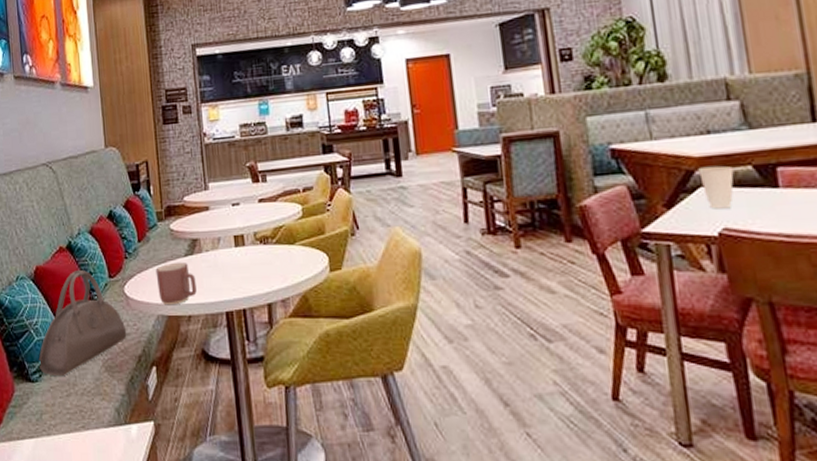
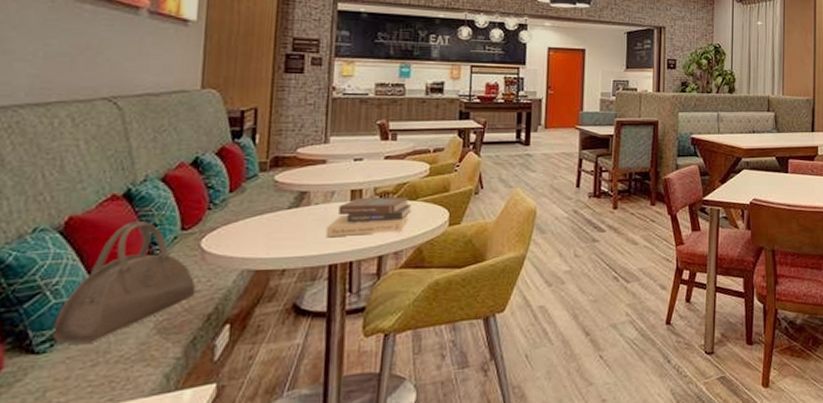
mug: present [155,262,197,306] -> none [246,214,298,260]
books: none [218,242,291,285] -> present [325,198,411,238]
cup: present [698,165,734,209] -> none [744,155,765,186]

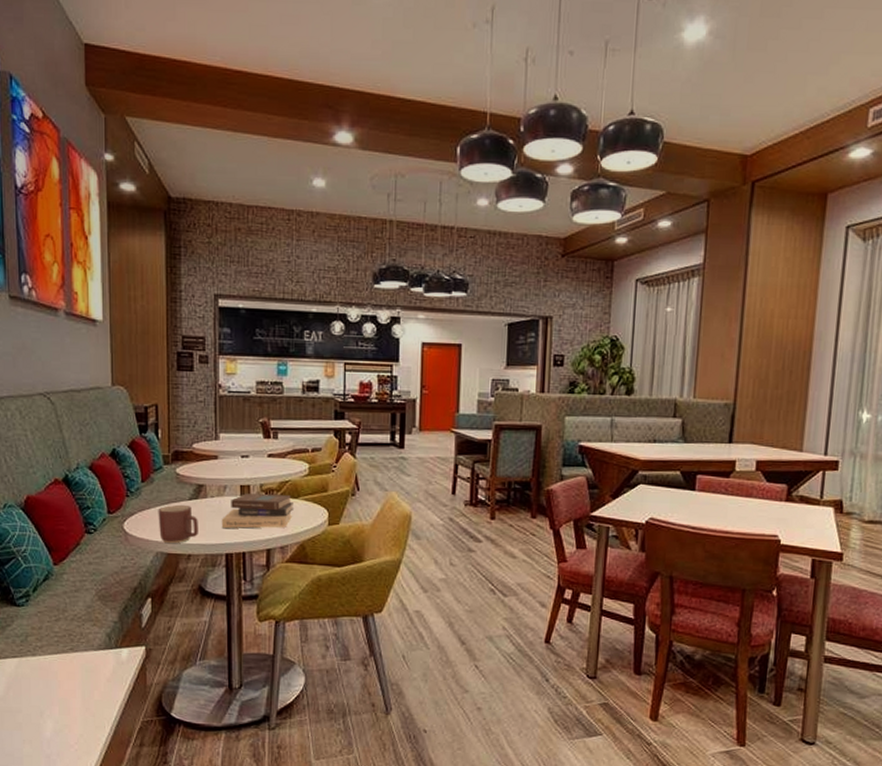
handbag: present [51,221,196,345] -> none [25,503,123,603]
mug: none [246,214,298,260] -> present [158,504,198,544]

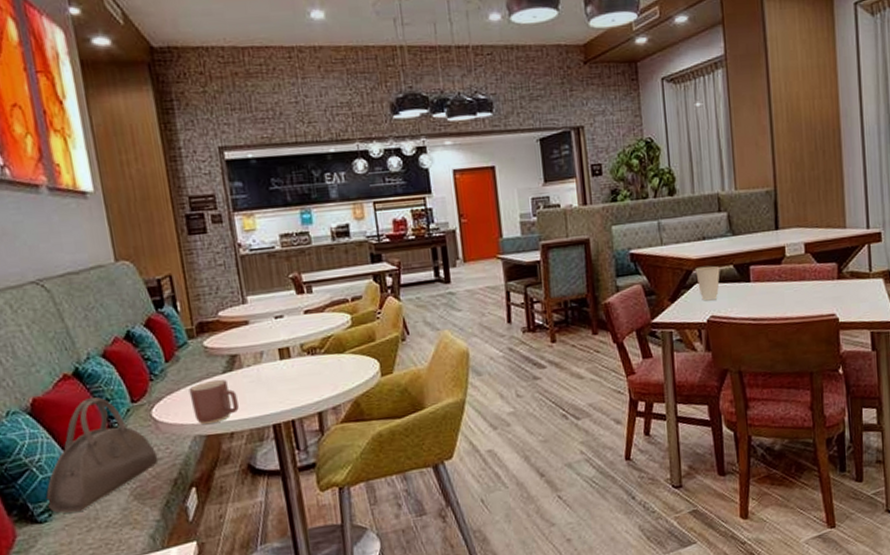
handbag: none [25,503,123,603] -> present [45,397,159,514]
books: present [221,493,293,529] -> none [262,351,341,399]
cup: none [641,468,667,503] -> present [695,265,720,301]

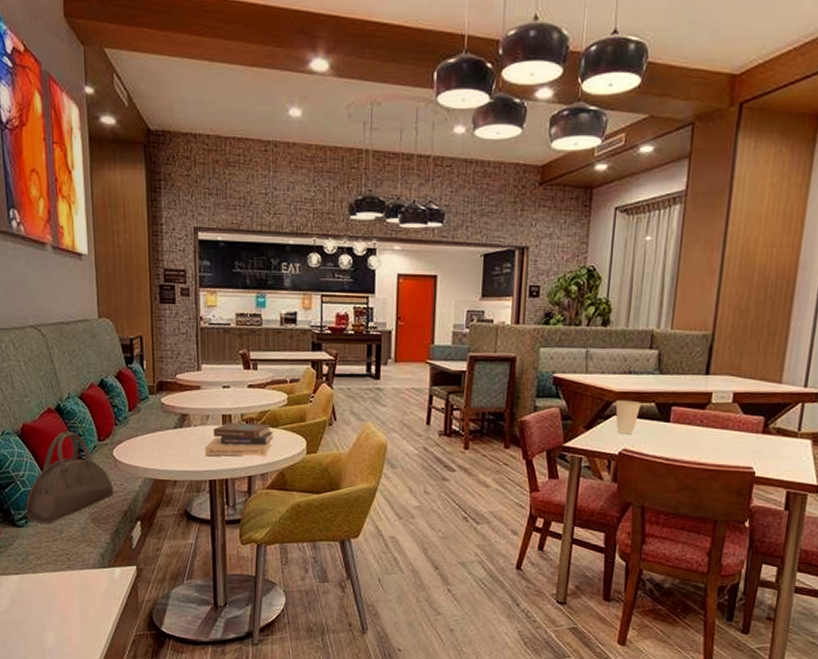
mug: present [188,379,239,425] -> none [145,433,183,471]
books: none [262,351,341,399] -> present [205,423,273,457]

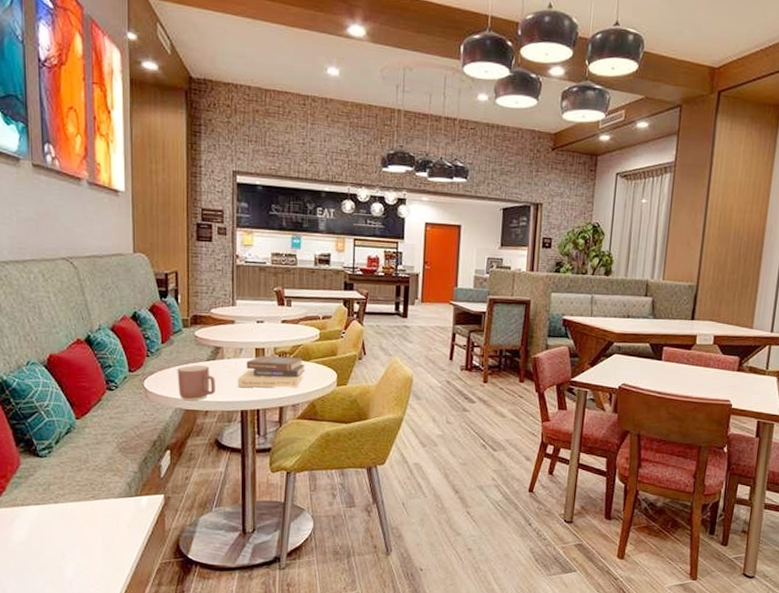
handbag: present [24,431,114,524] -> none [48,362,143,454]
mug: none [145,433,183,471] -> present [177,365,215,401]
cup: present [615,399,641,434] -> none [616,340,638,371]

